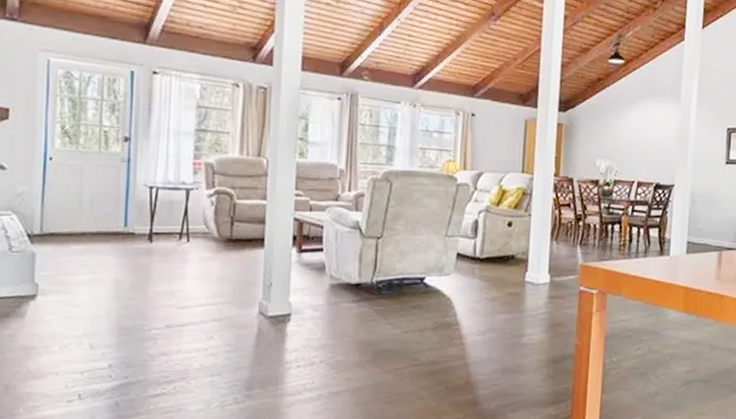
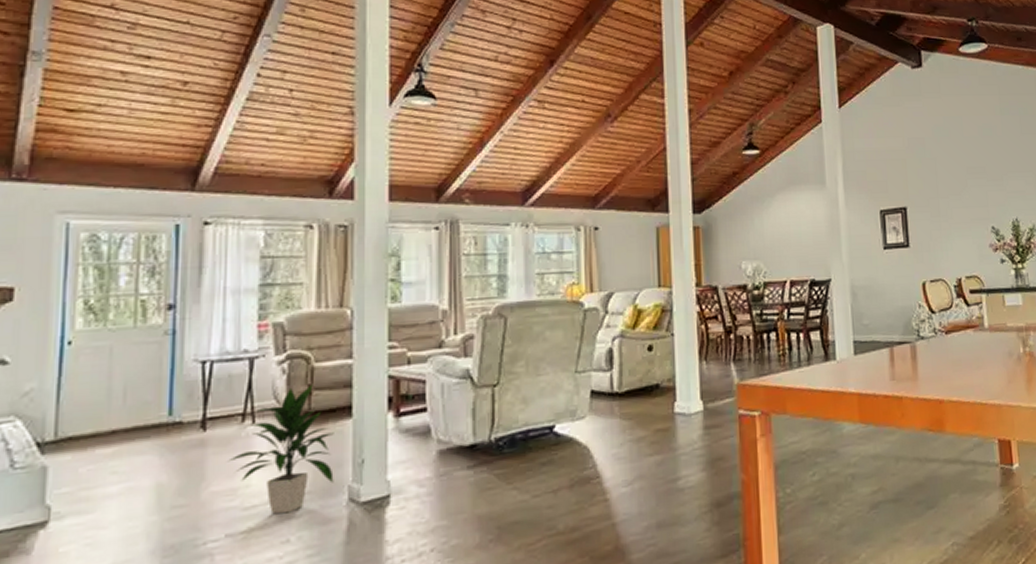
indoor plant: none [168,216,250,316] -> present [228,384,334,514]

